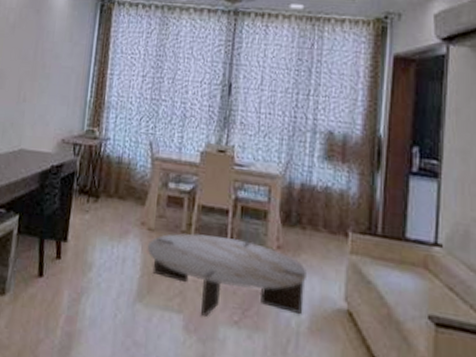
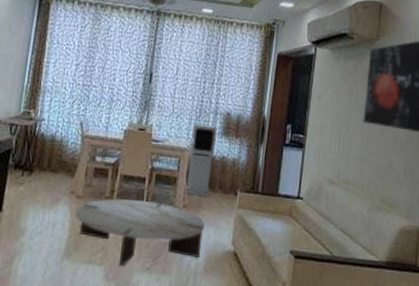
air purifier: none [279,145,317,236] -> present [185,124,217,196]

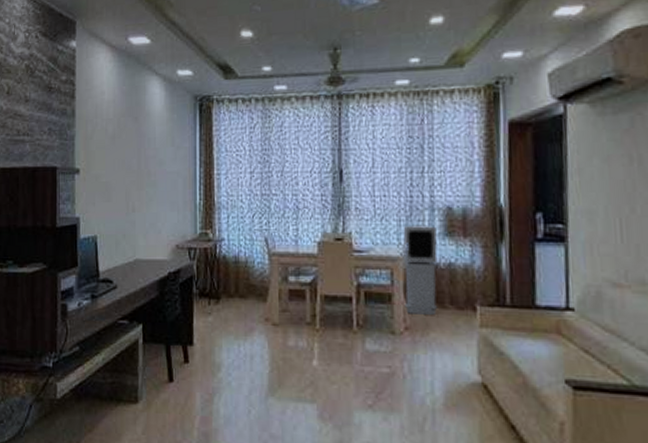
coffee table: present [75,198,206,266] -> none [273,324,439,403]

